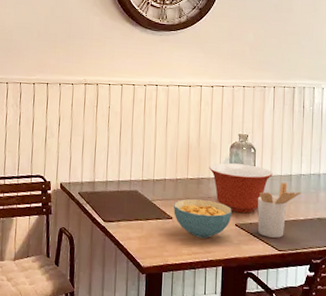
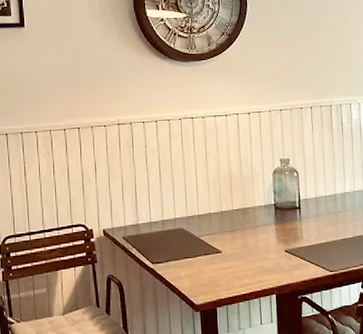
cereal bowl: present [174,198,232,239] -> none [222,229,281,269]
mixing bowl: present [209,163,273,213] -> none [253,188,318,238]
utensil holder: present [257,182,301,238] -> none [304,202,348,259]

